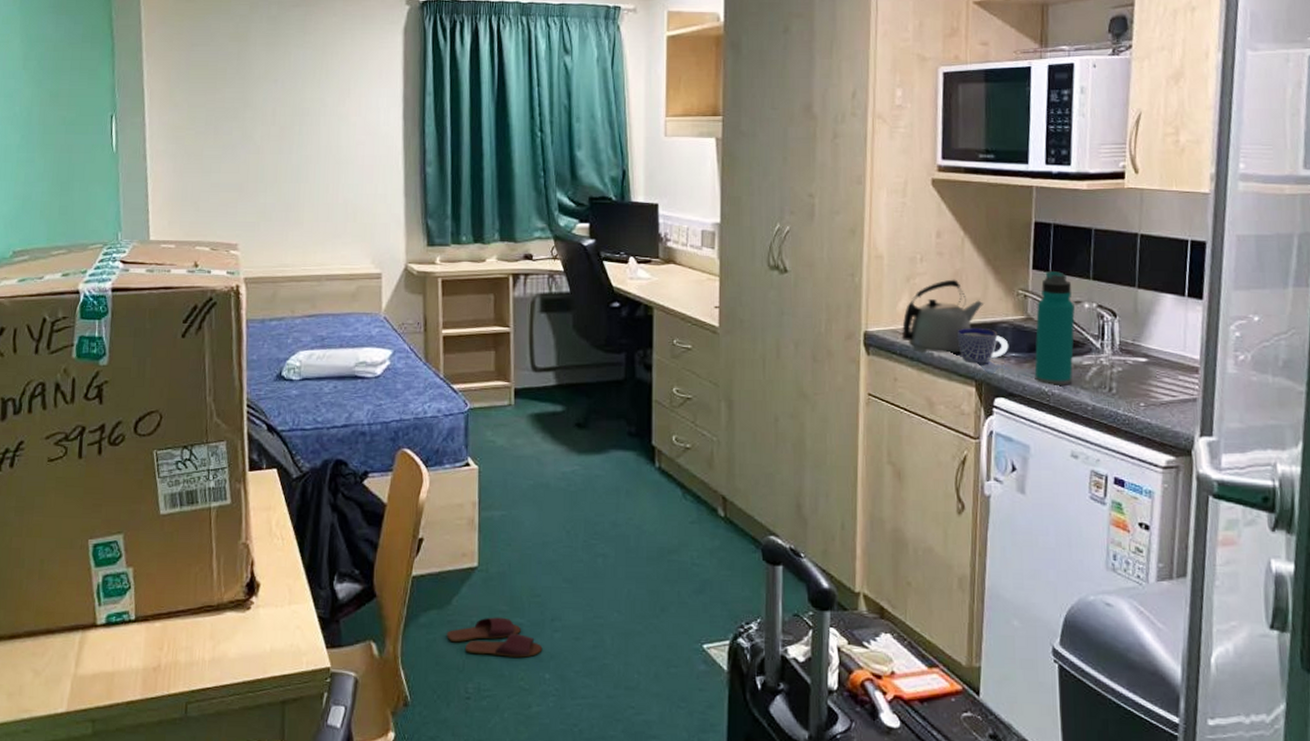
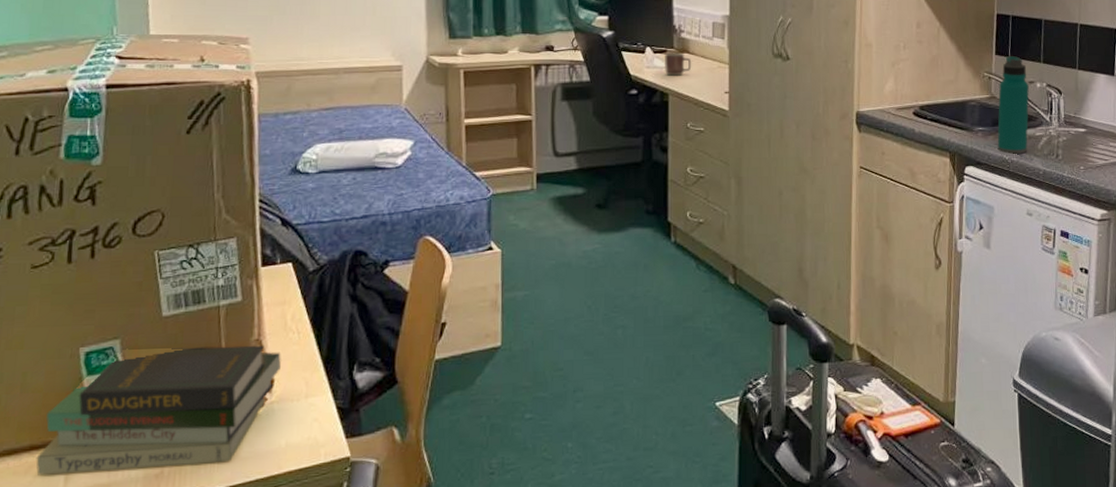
books: none [51,546,267,662] -> present [36,345,281,476]
slippers: present [447,617,543,658] -> none [470,393,565,431]
mug: none [648,263,679,289] -> present [664,52,692,77]
kettle: present [902,279,985,354] -> none [888,64,957,130]
cup: present [956,327,1009,364] -> none [934,106,977,138]

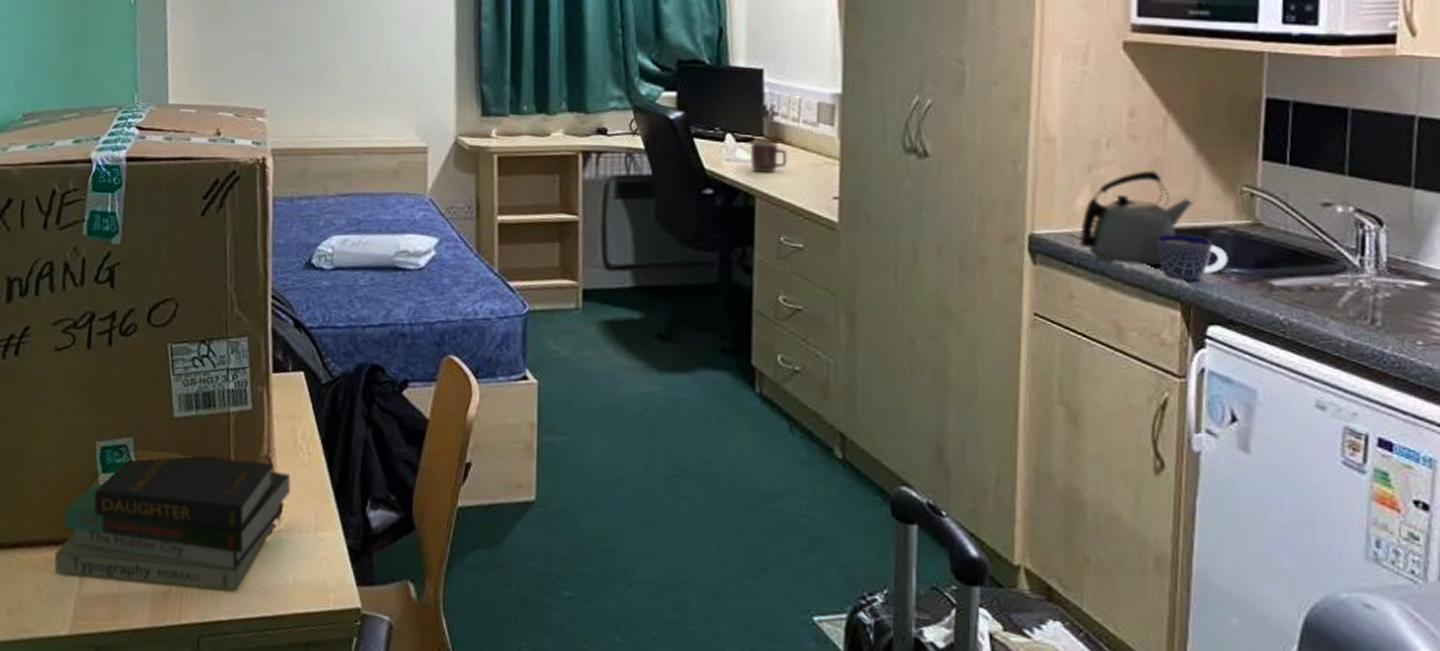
kettle: none [888,64,957,130] -> present [1081,170,1195,267]
cup: none [934,106,977,138] -> present [1155,233,1229,281]
water bottle: present [997,55,1029,154] -> none [1264,161,1323,313]

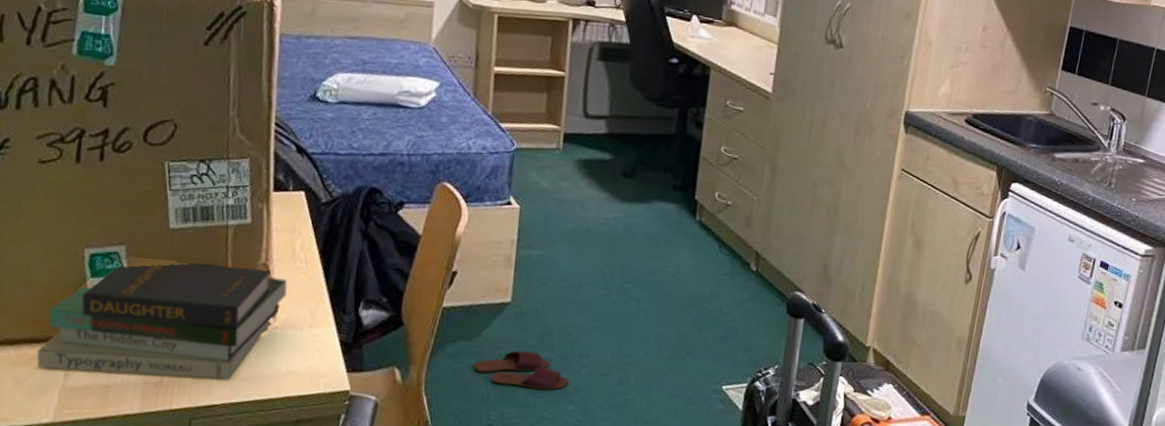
slippers: none [497,562,612,615] -> present [473,350,569,390]
mug: present [749,141,788,174] -> none [709,24,739,51]
kettle: present [1081,170,1195,267] -> none [939,71,1016,140]
cup: present [1155,233,1229,281] -> none [986,117,1031,152]

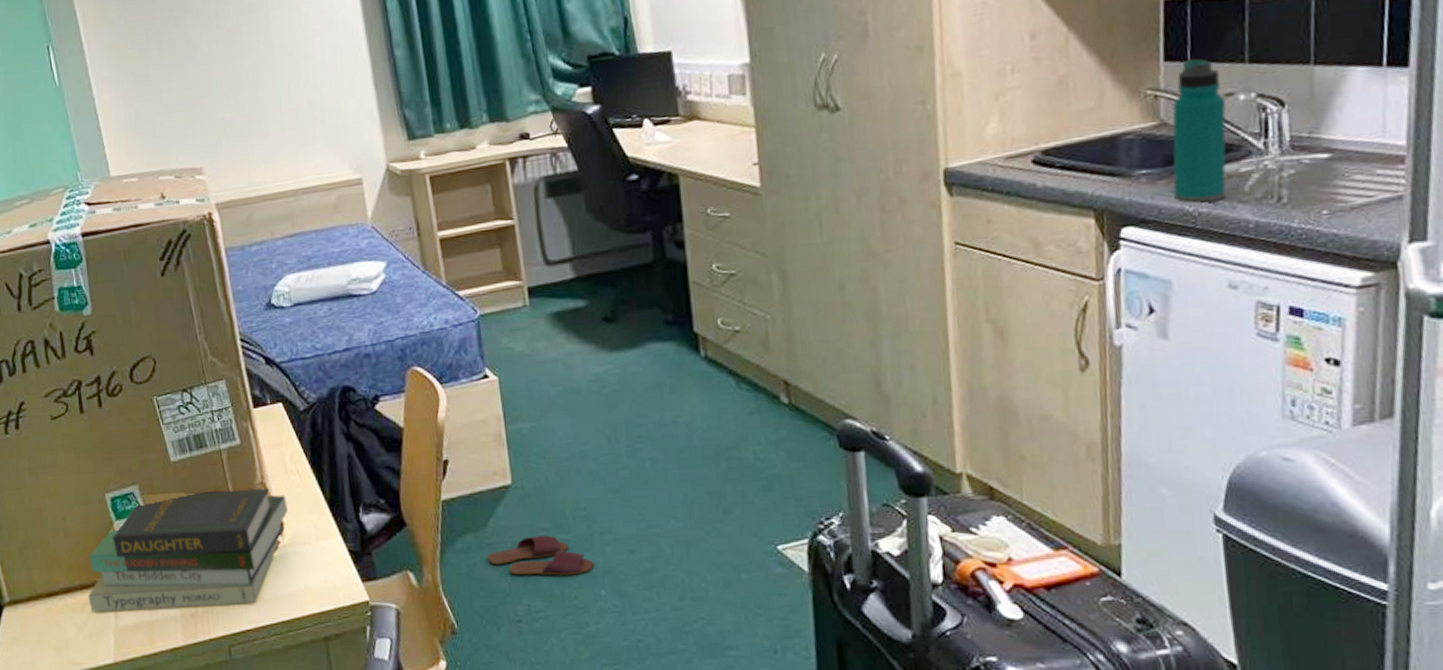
water bottle: none [1048,72,1092,177] -> present [1172,58,1226,204]

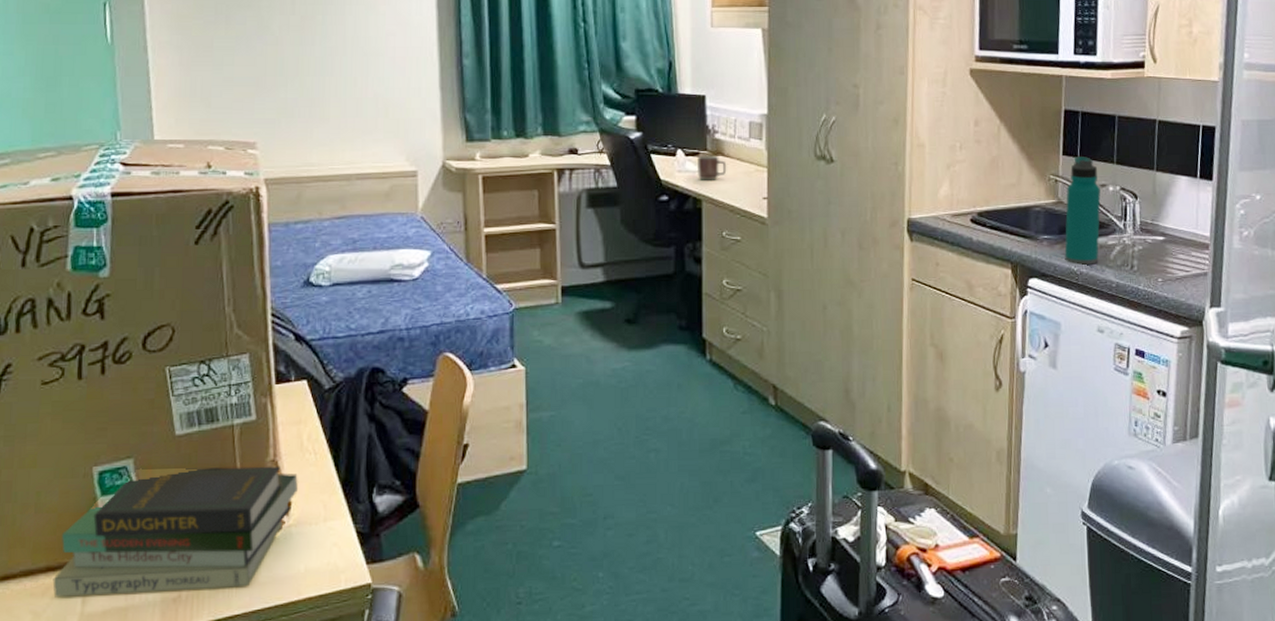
slippers: present [487,535,595,576] -> none [495,519,595,559]
mug: none [667,120,706,152] -> present [696,155,727,182]

